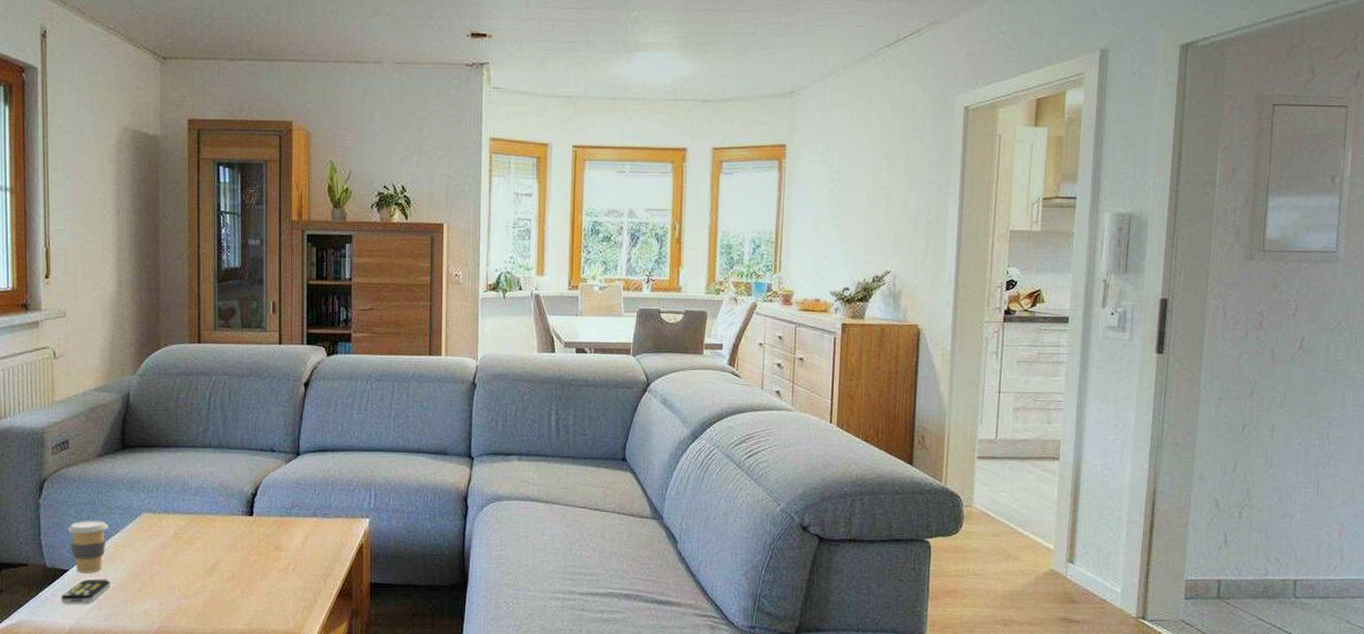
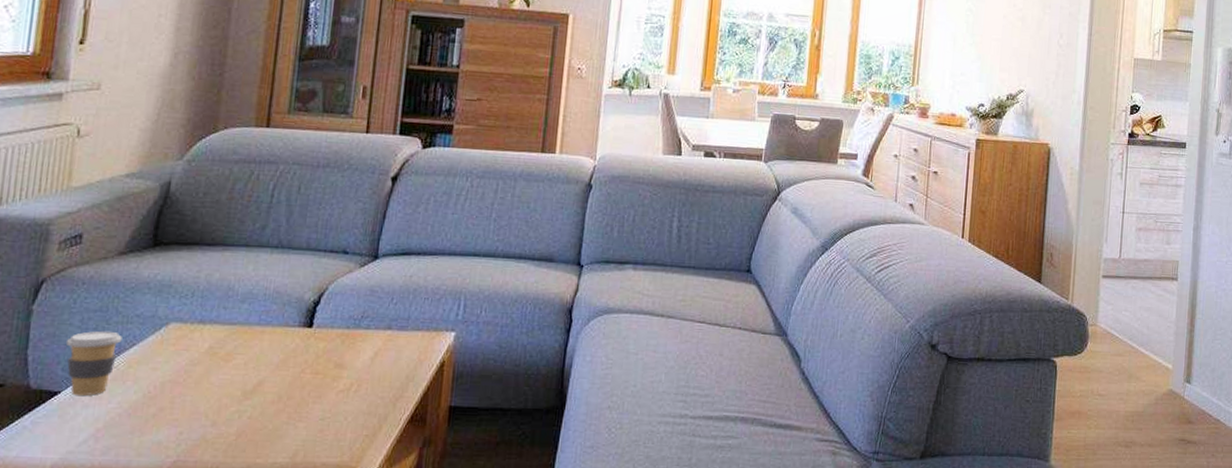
remote control: present [60,579,110,605] -> none [44,403,116,435]

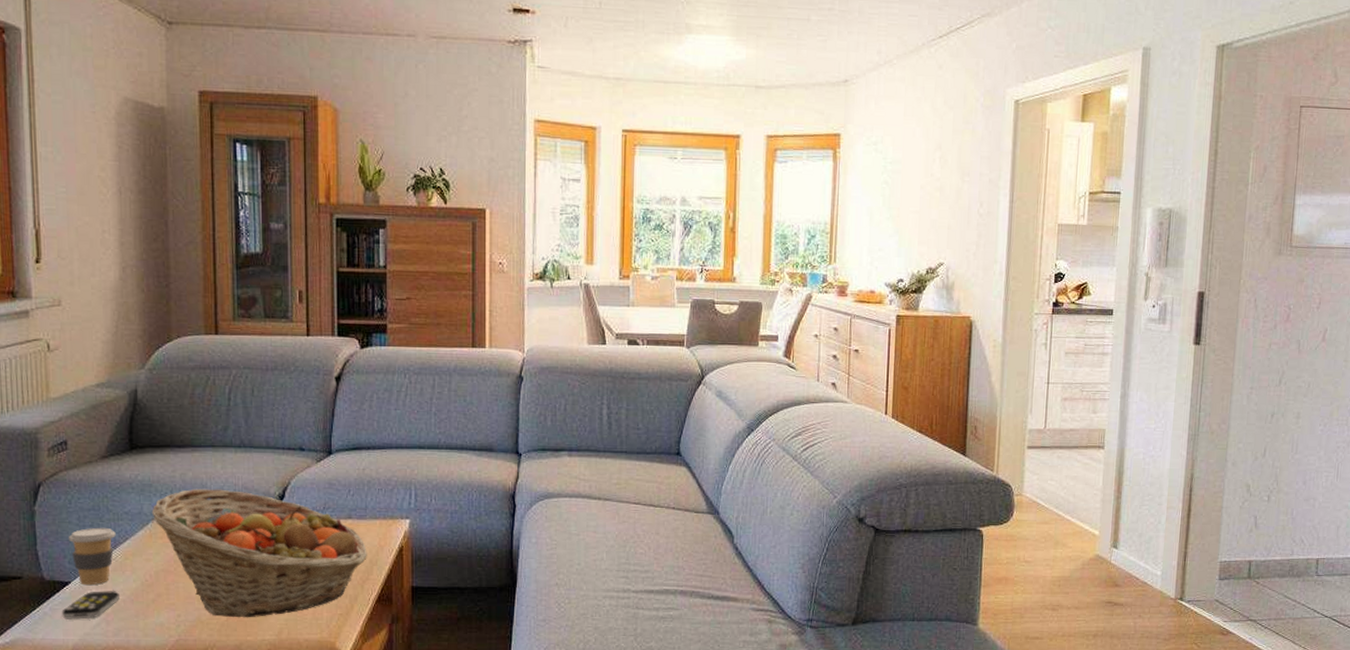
remote control: none [44,403,116,435] -> present [62,591,119,620]
fruit basket: none [167,291,405,438] -> present [151,488,367,618]

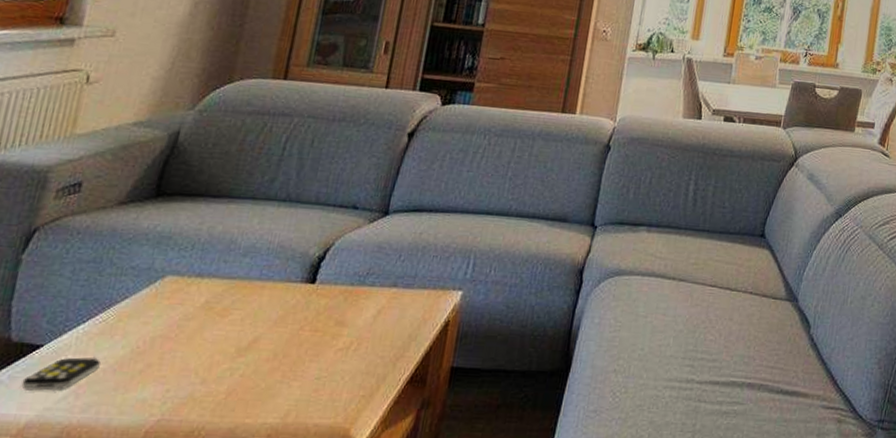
coffee cup: present [68,527,116,586] -> none [52,282,115,351]
fruit basket: present [151,488,367,618] -> none [163,244,408,397]

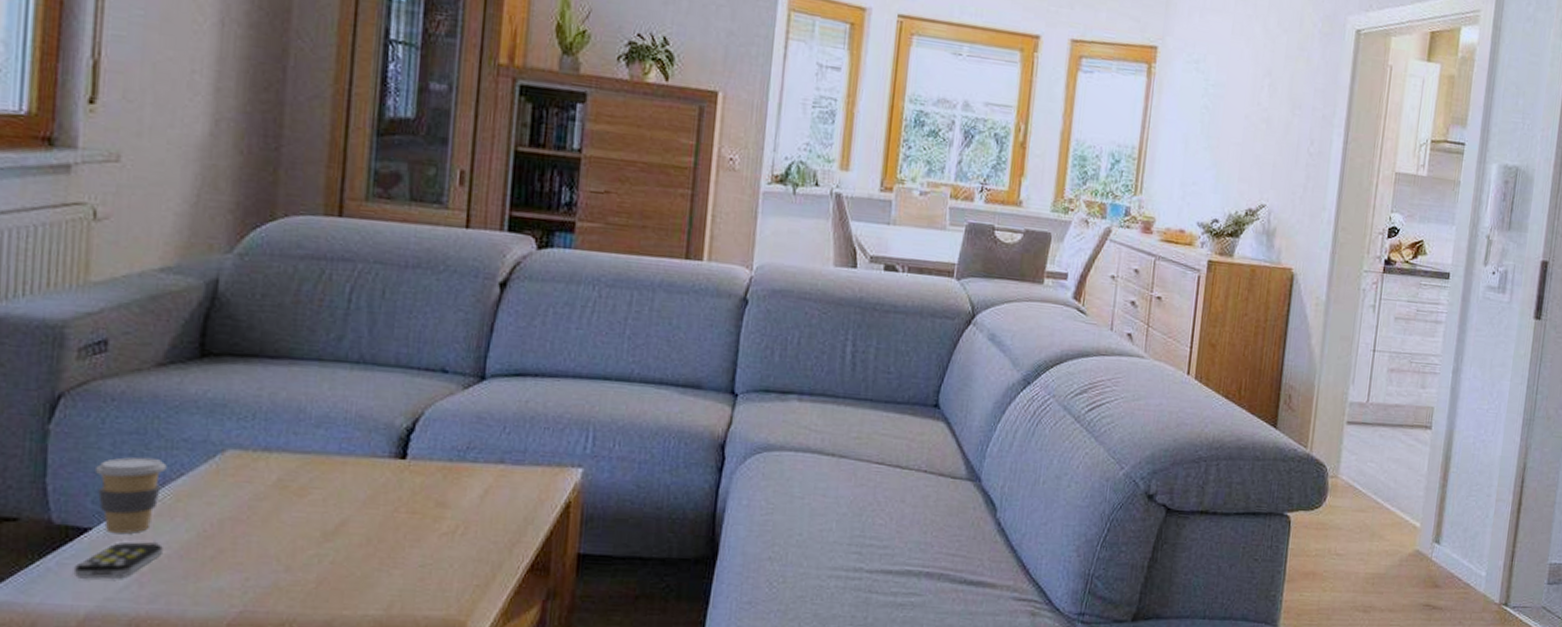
coffee cup: none [52,282,115,351] -> present [94,456,167,534]

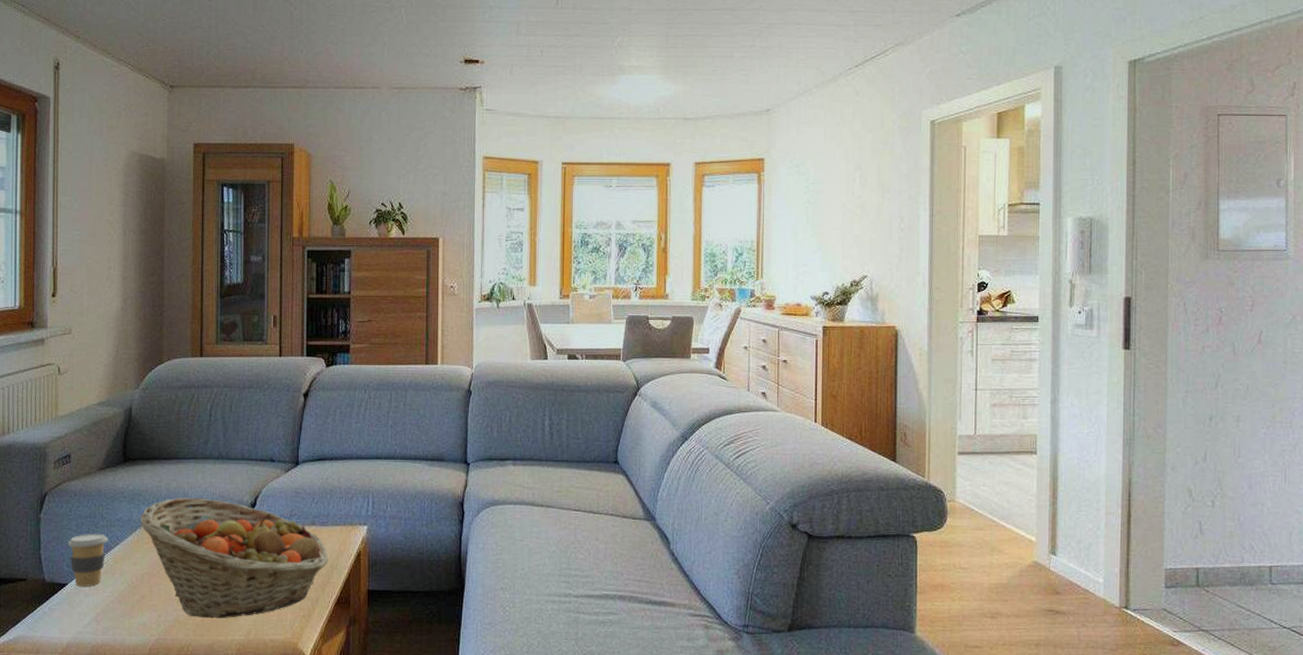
remote control: present [73,542,163,579] -> none [59,592,109,619]
fruit basket: none [222,413,522,586] -> present [140,497,328,619]

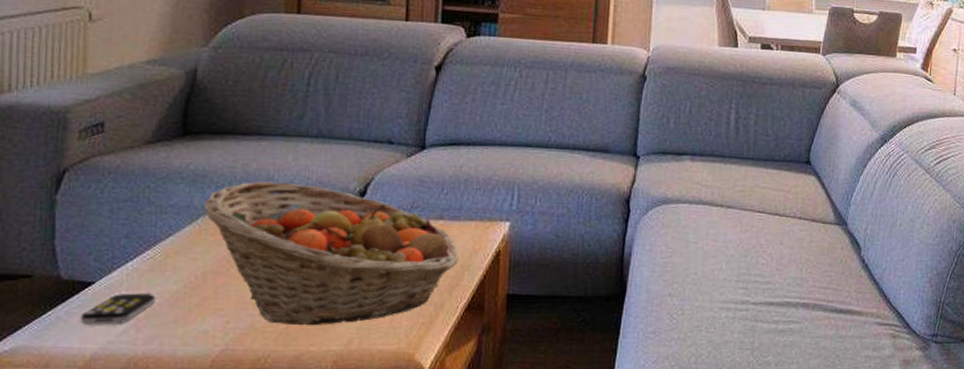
remote control: none [59,592,109,619] -> present [80,293,155,325]
coffee cup: present [67,533,108,587] -> none [95,221,157,287]

